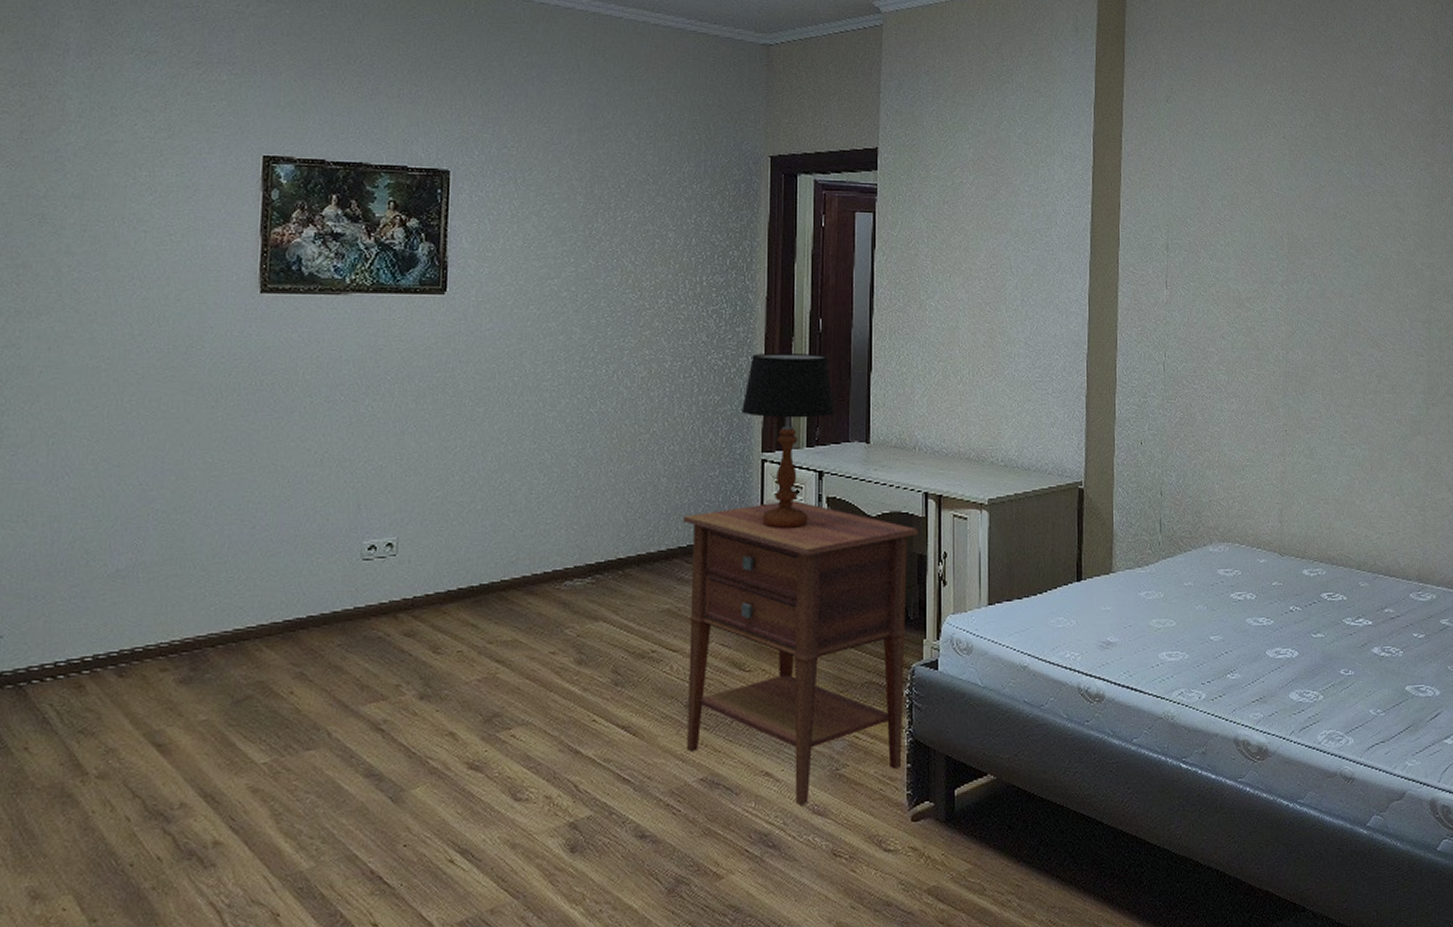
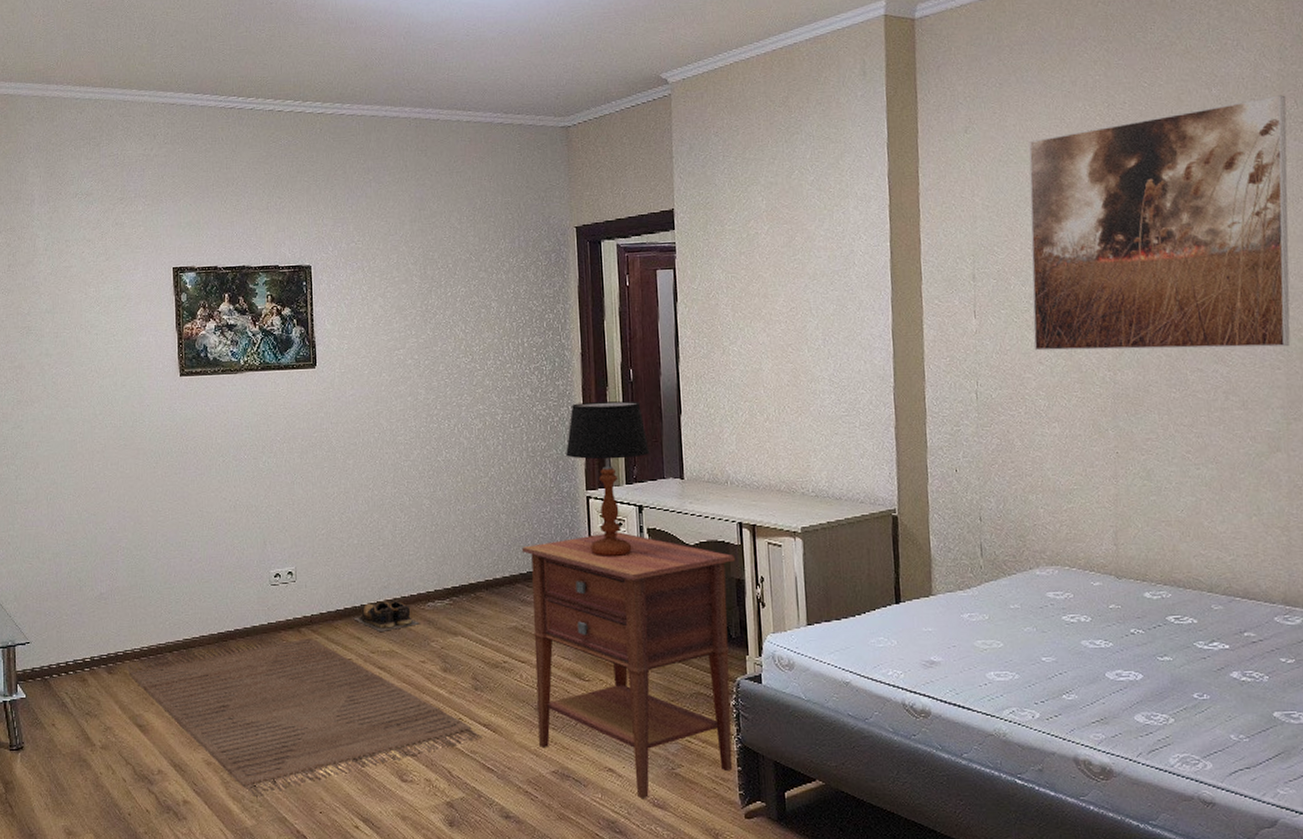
rug: none [143,625,619,831] -> present [124,637,482,796]
shoes: none [468,577,552,617] -> present [353,599,420,632]
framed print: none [1218,100,1437,336] -> present [1028,95,1291,351]

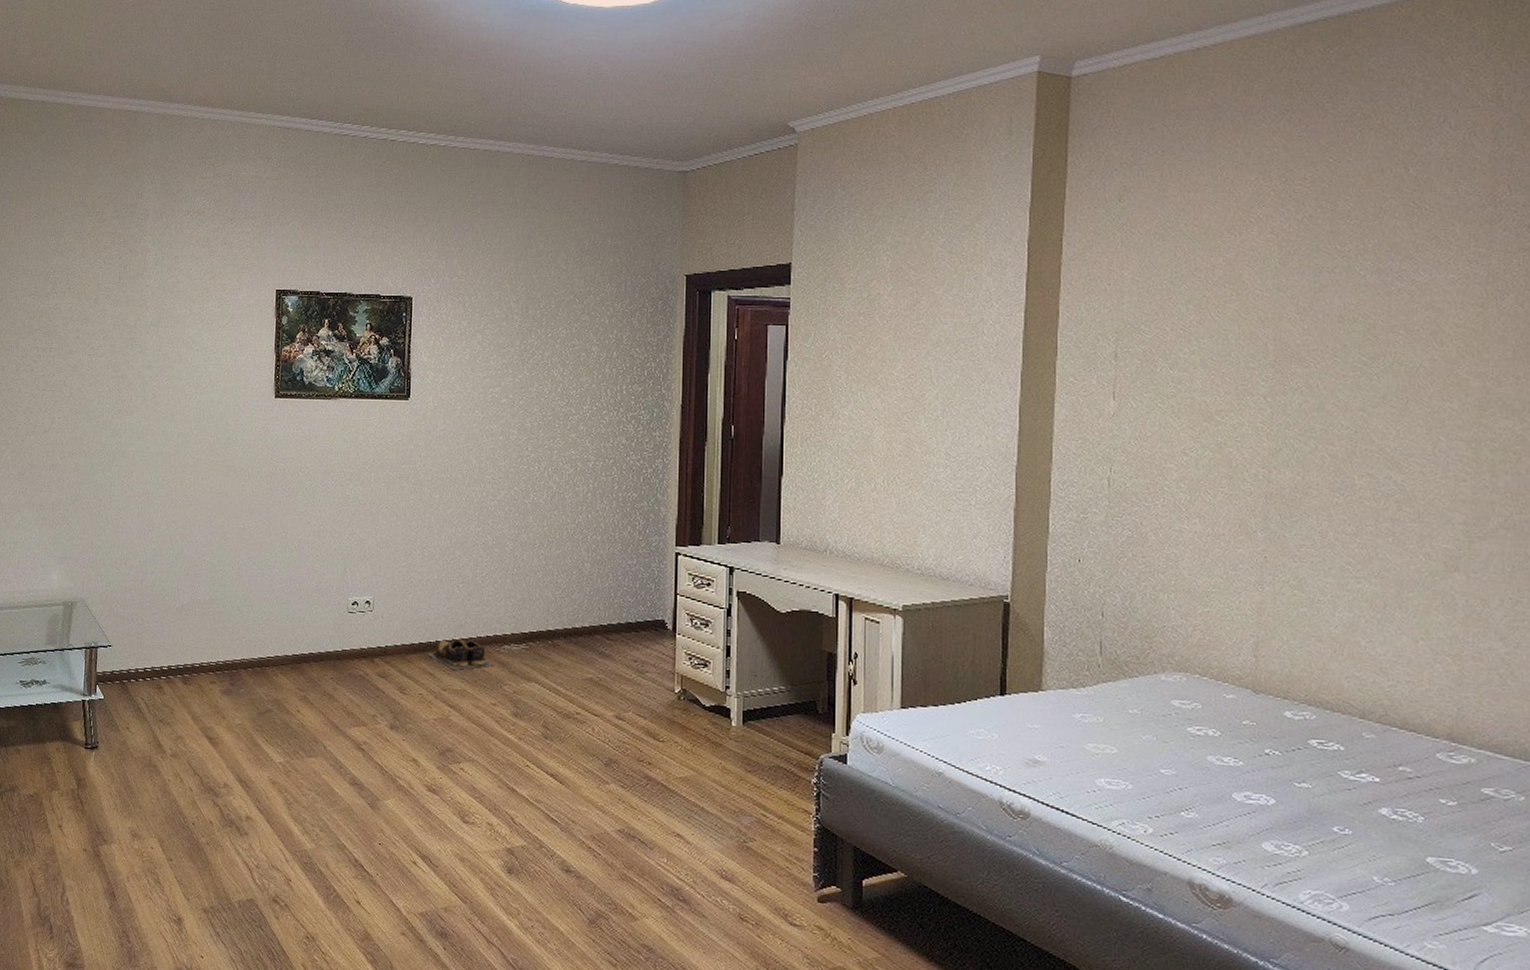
rug: present [124,637,482,796] -> none [199,664,548,821]
nightstand: present [521,532,736,799] -> none [603,592,829,869]
table lamp: present [566,401,650,557] -> none [657,456,747,618]
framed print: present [1028,95,1291,351] -> none [1178,179,1497,458]

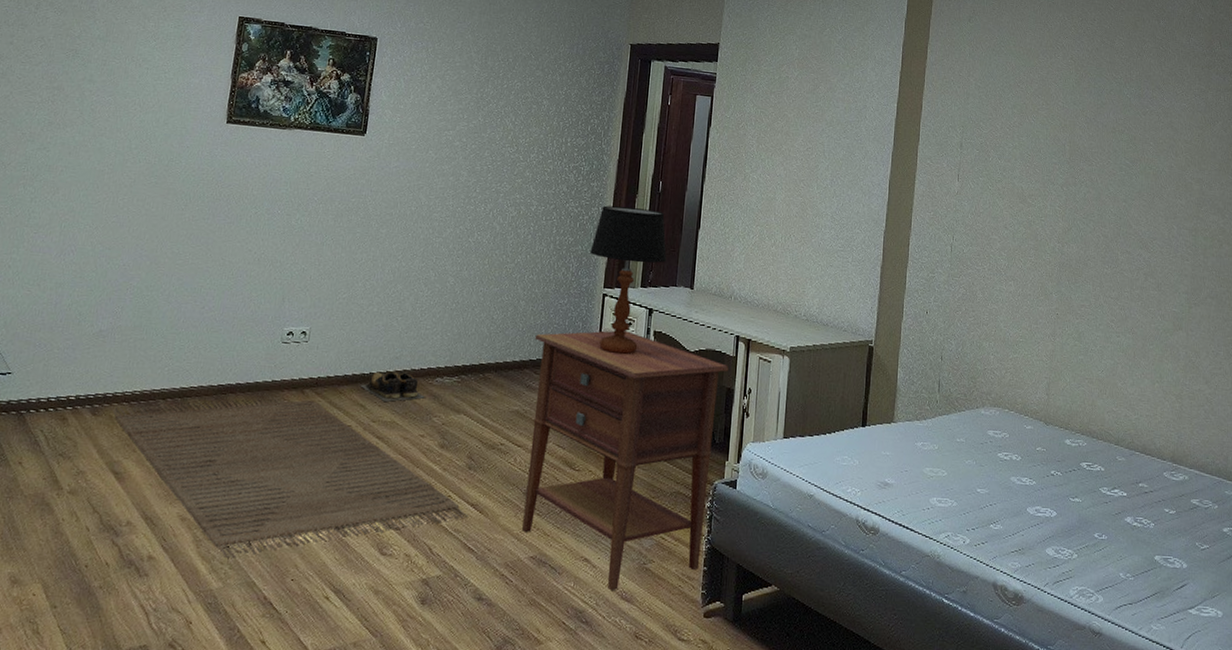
rug: none [199,664,548,821] -> present [111,395,468,558]
nightstand: none [603,592,829,869] -> present [522,331,729,591]
table lamp: none [657,456,747,618] -> present [590,205,667,355]

